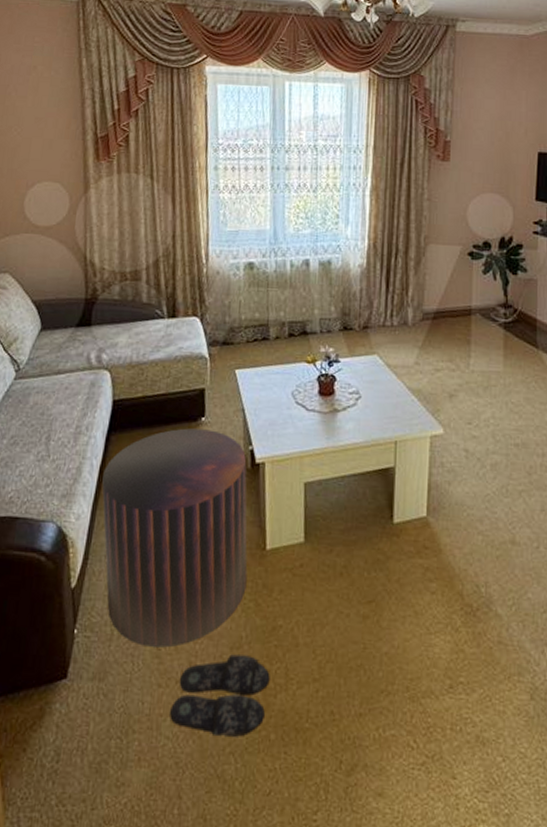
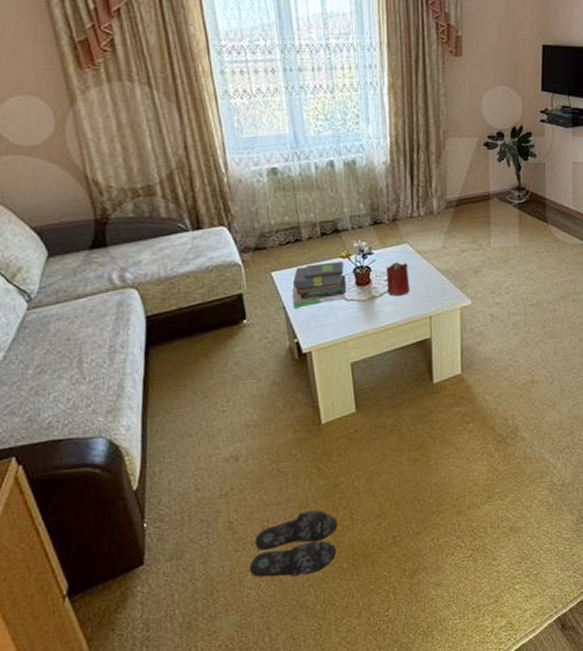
pouf: present [102,428,248,648] -> none [148,330,307,523]
books: none [252,365,310,412] -> present [292,261,347,308]
candle: none [351,374,376,413] -> present [385,262,410,296]

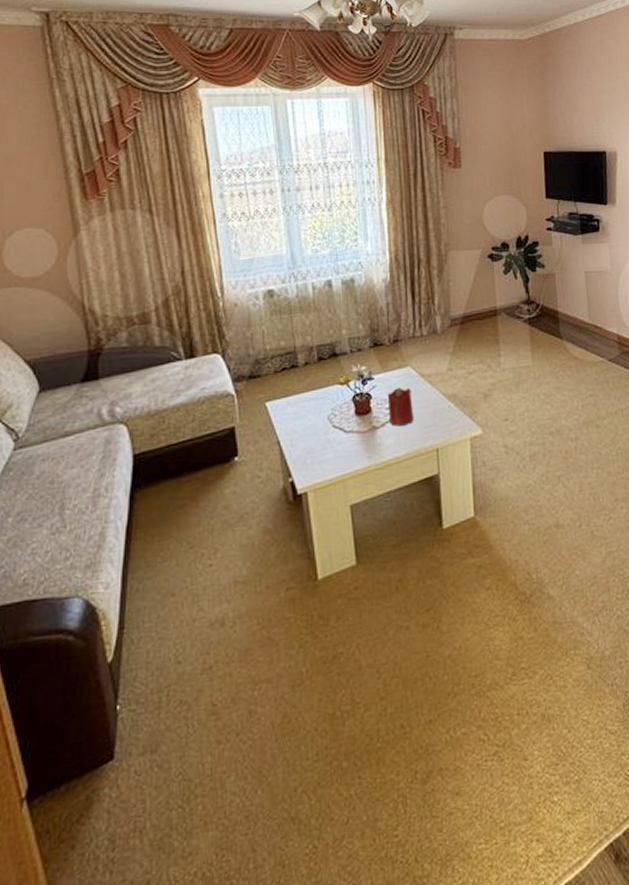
slippers: present [250,510,337,577] -> none [234,689,336,779]
books: present [292,261,347,308] -> none [287,388,346,443]

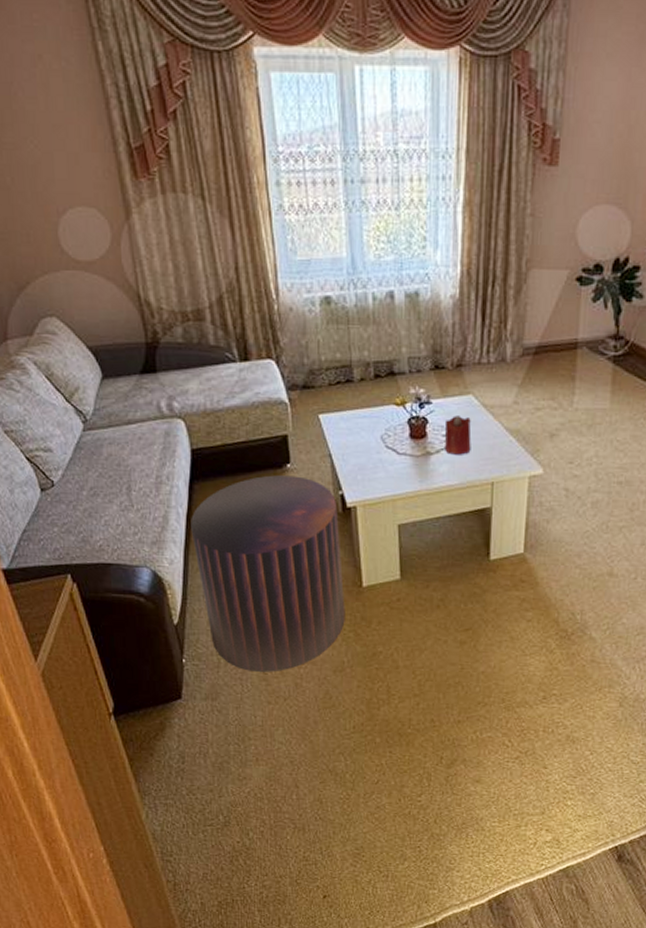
pouf: none [131,468,301,706] -> present [191,475,345,672]

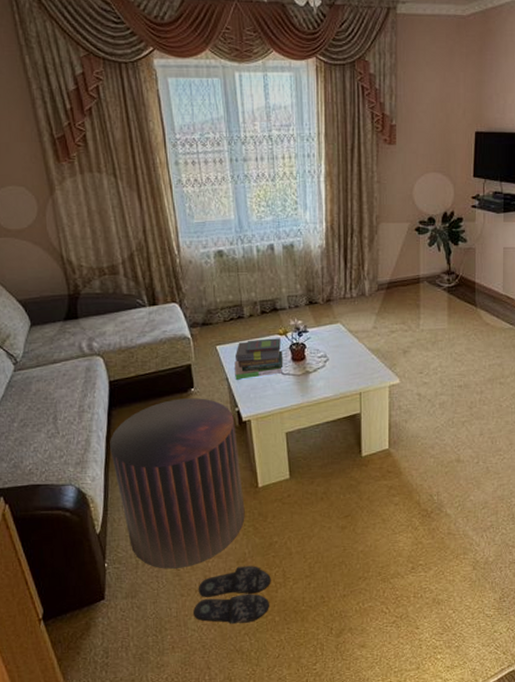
slippers: none [282,676,373,741] -> present [193,566,271,624]
books: none [340,408,400,457] -> present [235,338,284,380]
candle: present [444,416,472,455] -> none [319,340,342,372]

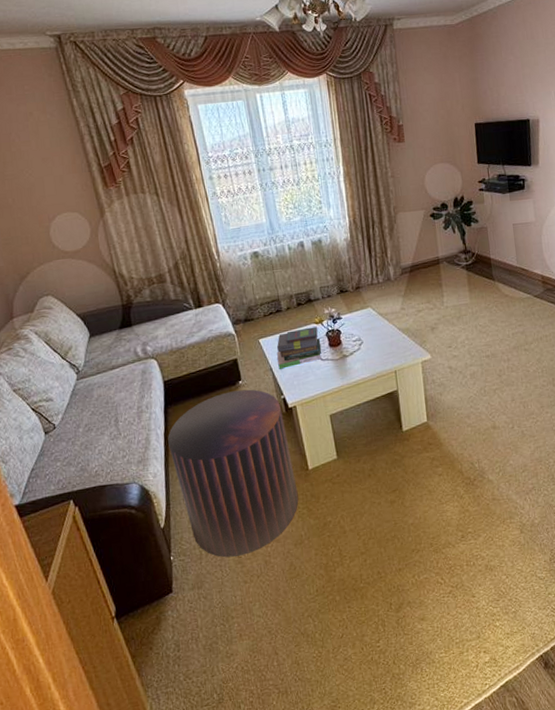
slippers: present [193,566,271,624] -> none [257,547,329,607]

